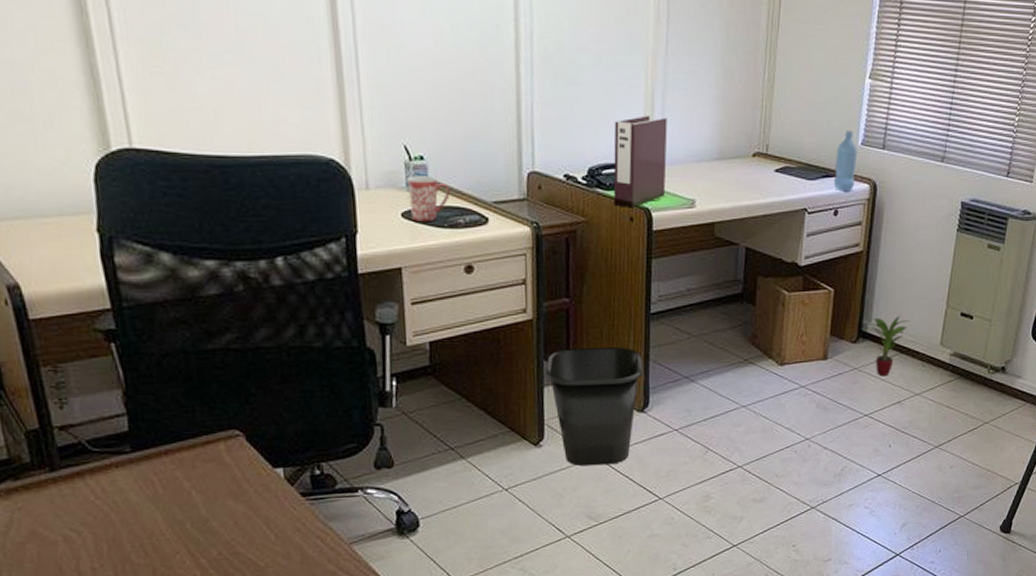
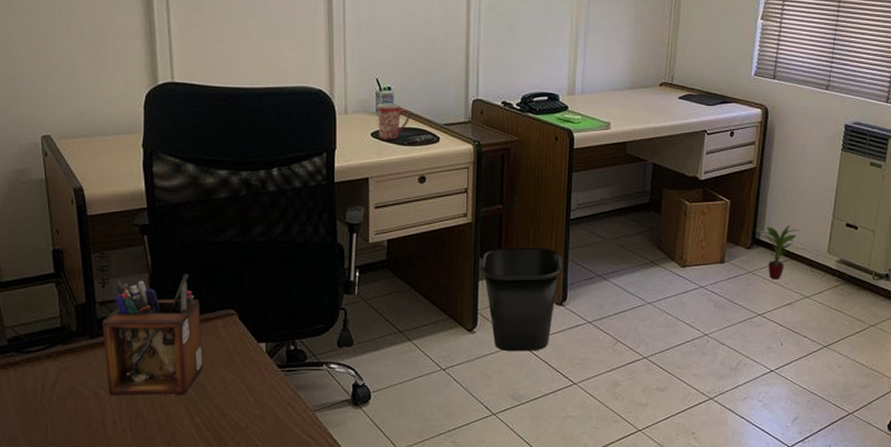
desk organizer: none [64,389,205,538] -> present [102,274,203,396]
binder: present [613,115,668,209] -> none [542,53,588,130]
water bottle: present [833,130,858,192] -> none [729,63,751,116]

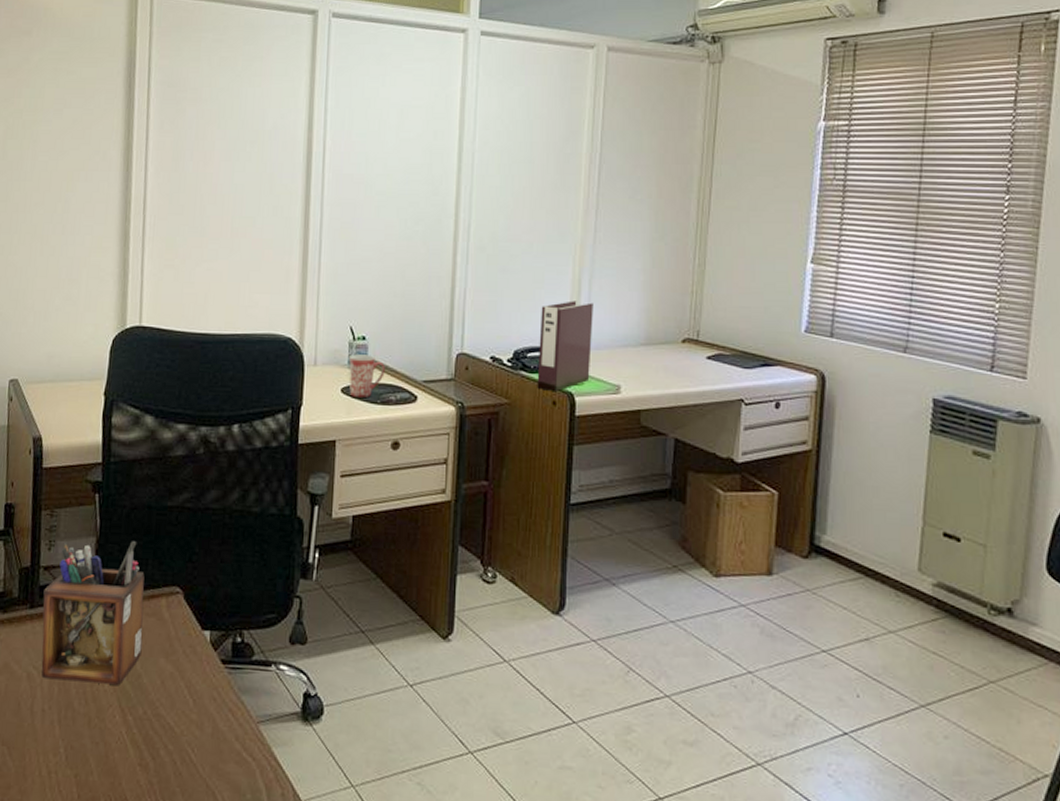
waste bin: present [480,247,563,352] -> none [459,534,561,673]
binder: none [542,53,588,130] -> present [537,301,593,393]
potted plant: present [760,224,799,280] -> none [821,529,876,604]

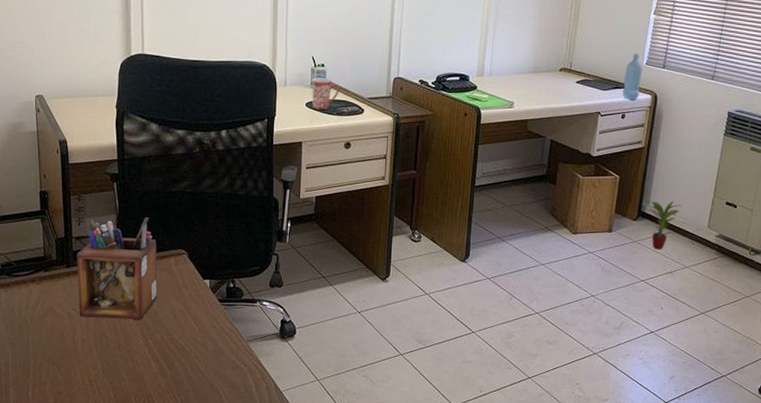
binder: present [537,301,593,393] -> none [453,39,497,107]
water bottle: none [773,316,801,383] -> present [622,53,643,100]
potted plant: none [821,529,876,604] -> present [646,200,682,250]

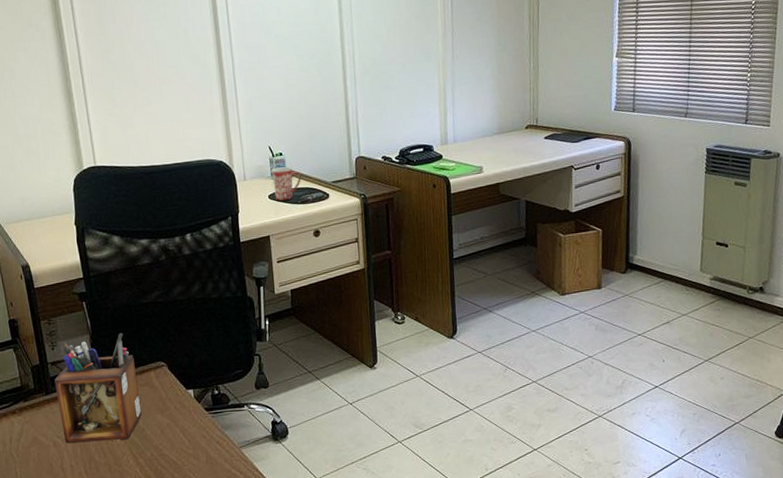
water bottle: present [622,53,643,100] -> none [593,100,613,150]
potted plant: present [646,200,682,250] -> none [633,247,671,301]

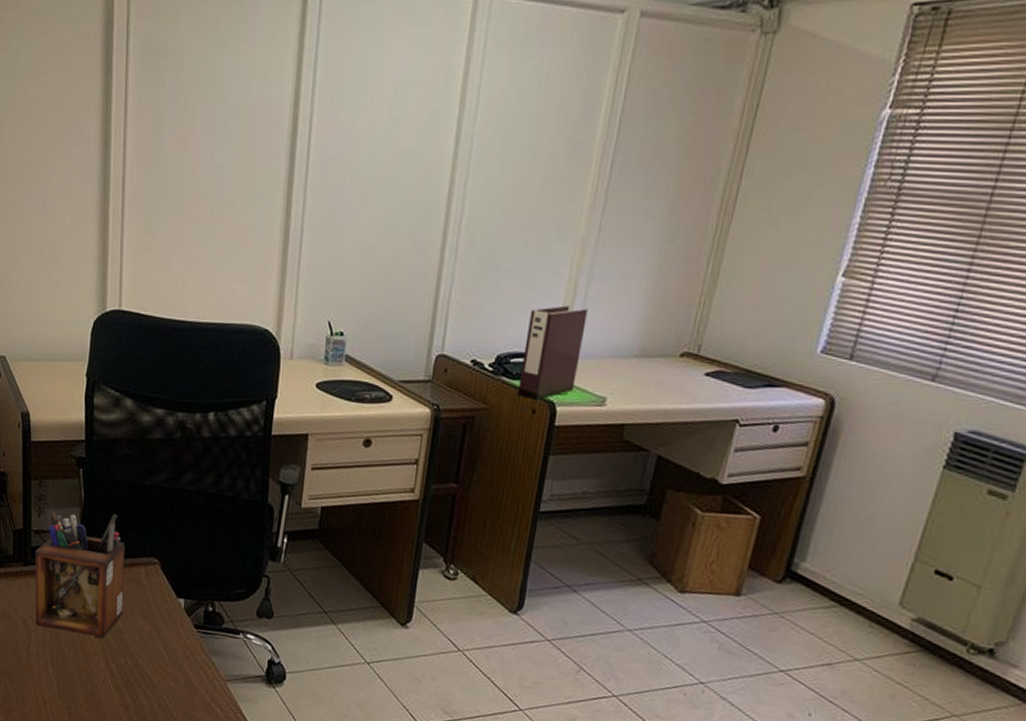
mug: present [271,166,301,202] -> none [324,350,362,395]
binder: none [417,106,459,178] -> present [517,305,588,401]

